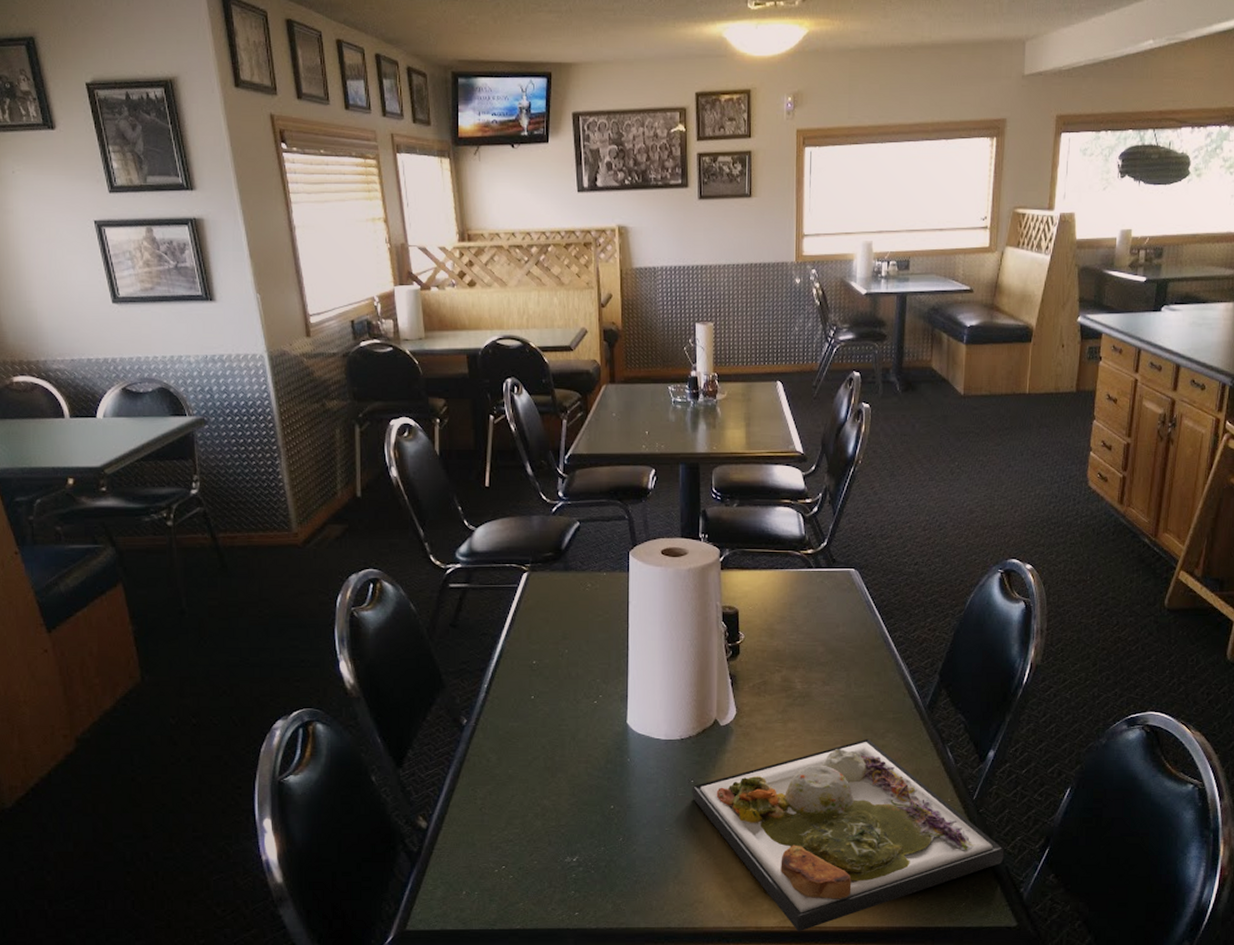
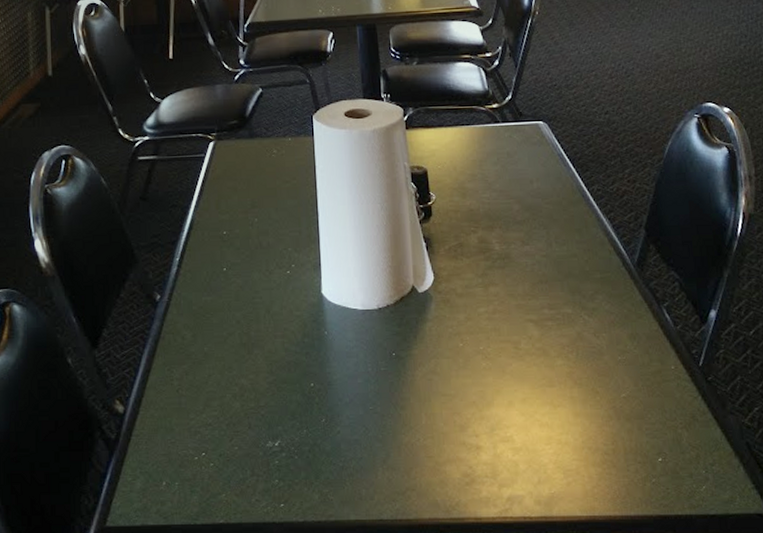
dinner plate: present [692,738,1004,932] -> none [394,301,743,523]

